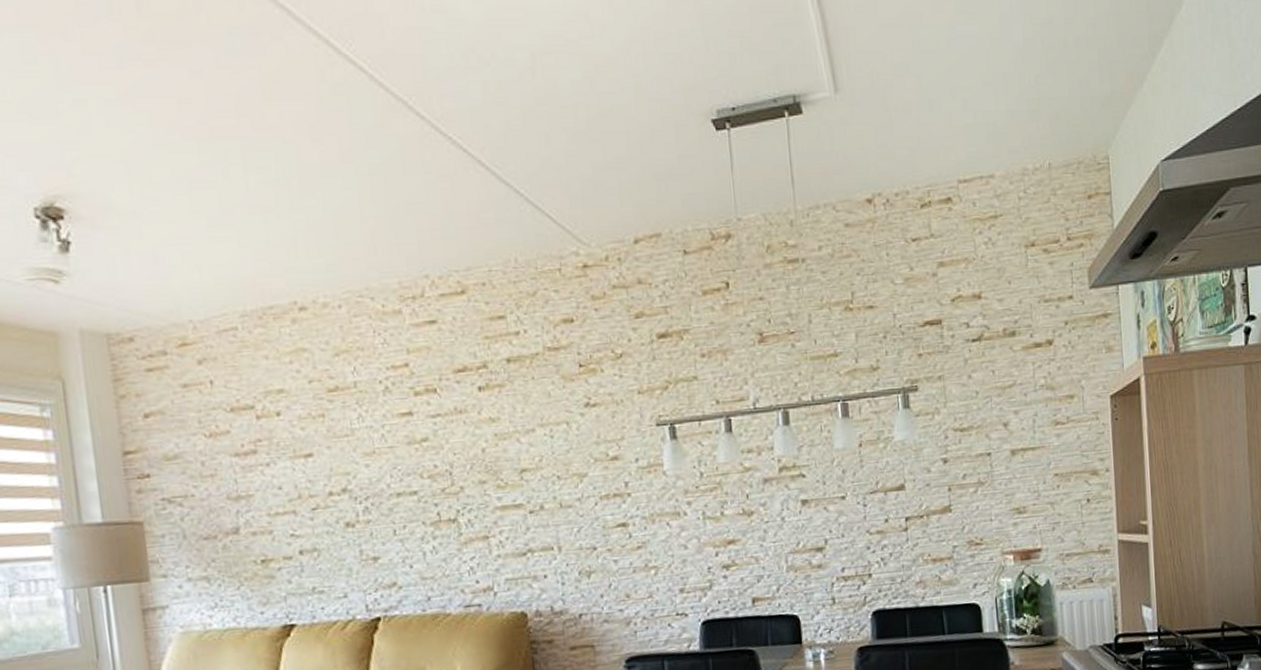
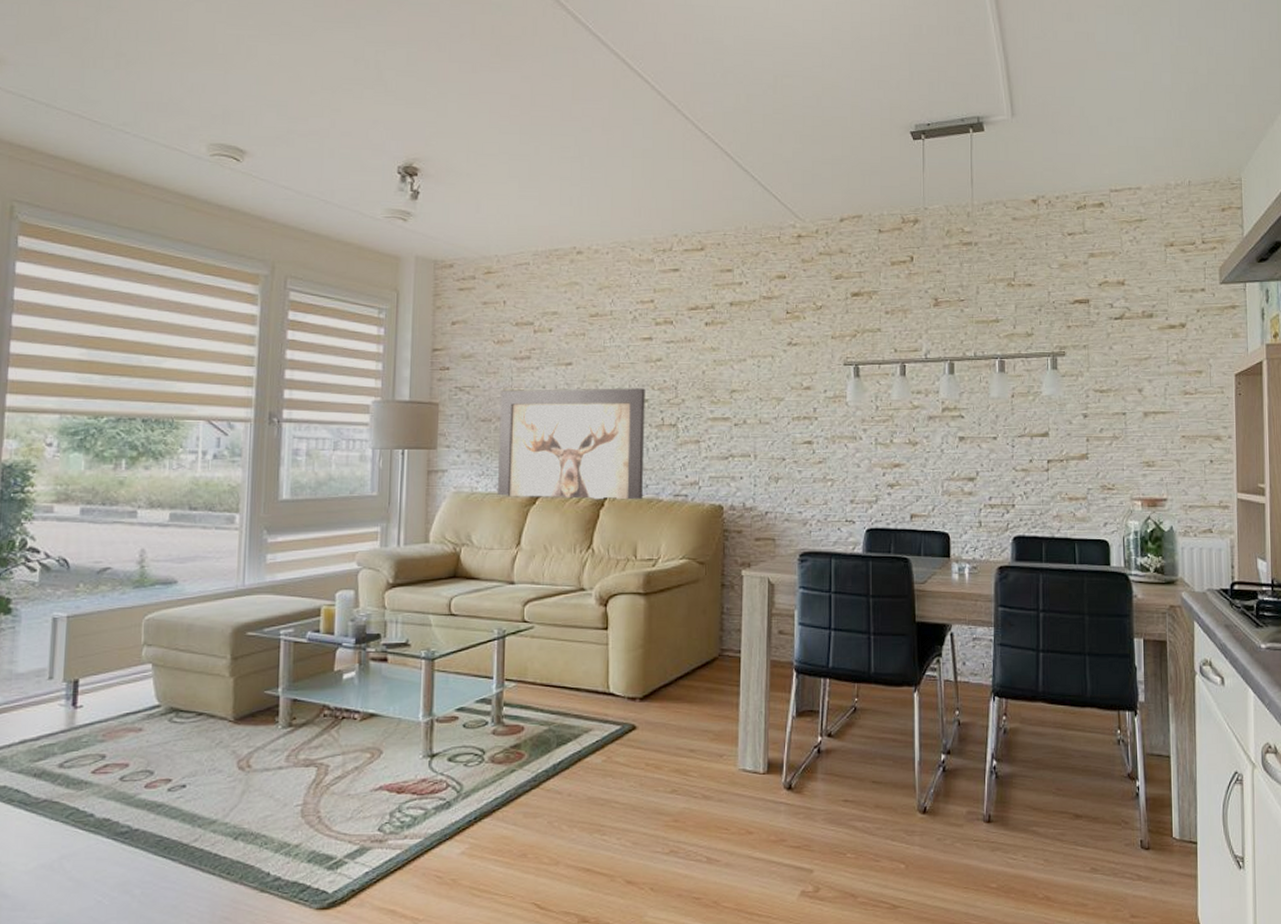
wall art: none [223,477,425,633] -> present [496,388,645,500]

